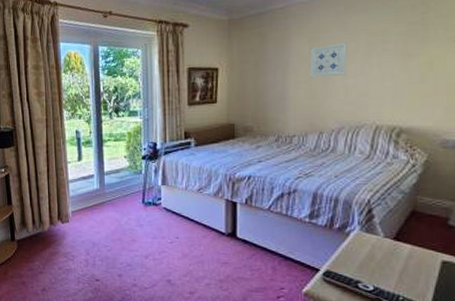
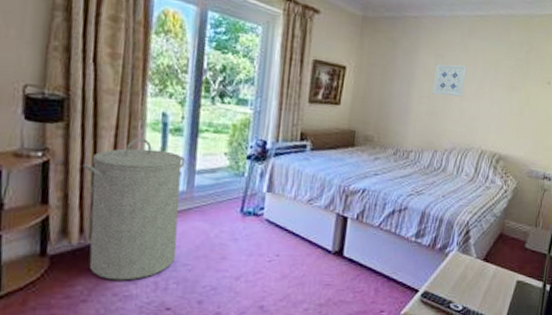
laundry hamper: none [29,152,98,258] -> present [82,138,186,281]

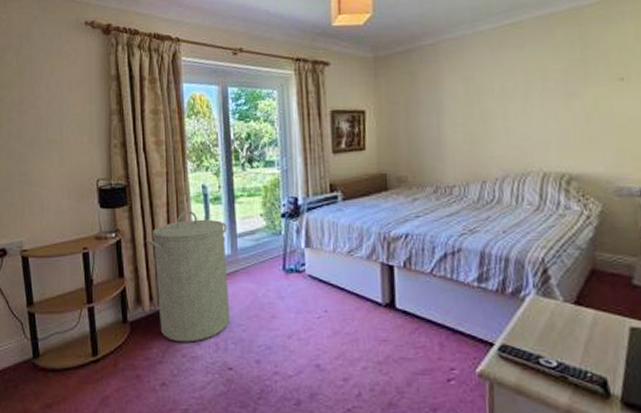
wall art: present [432,64,467,97] -> none [466,82,506,121]

